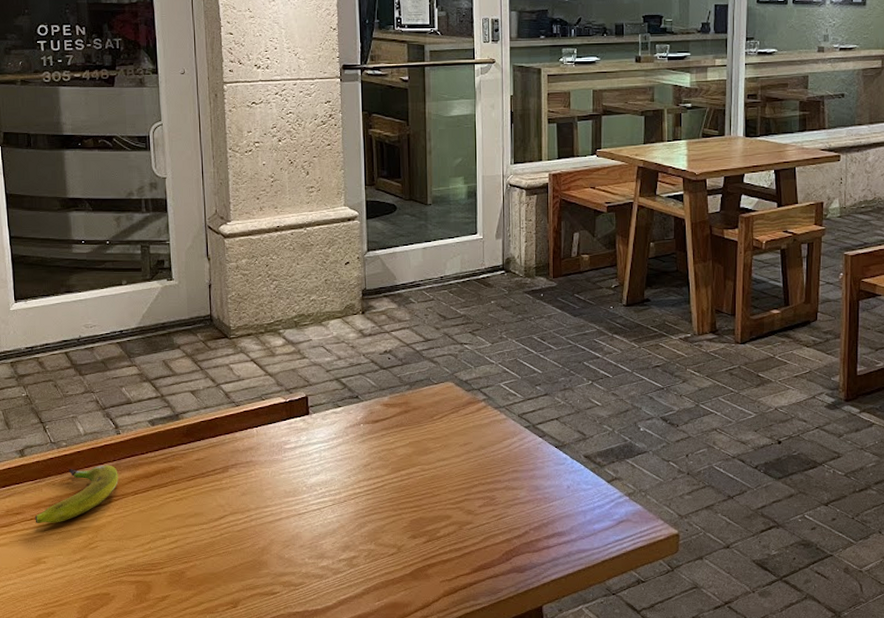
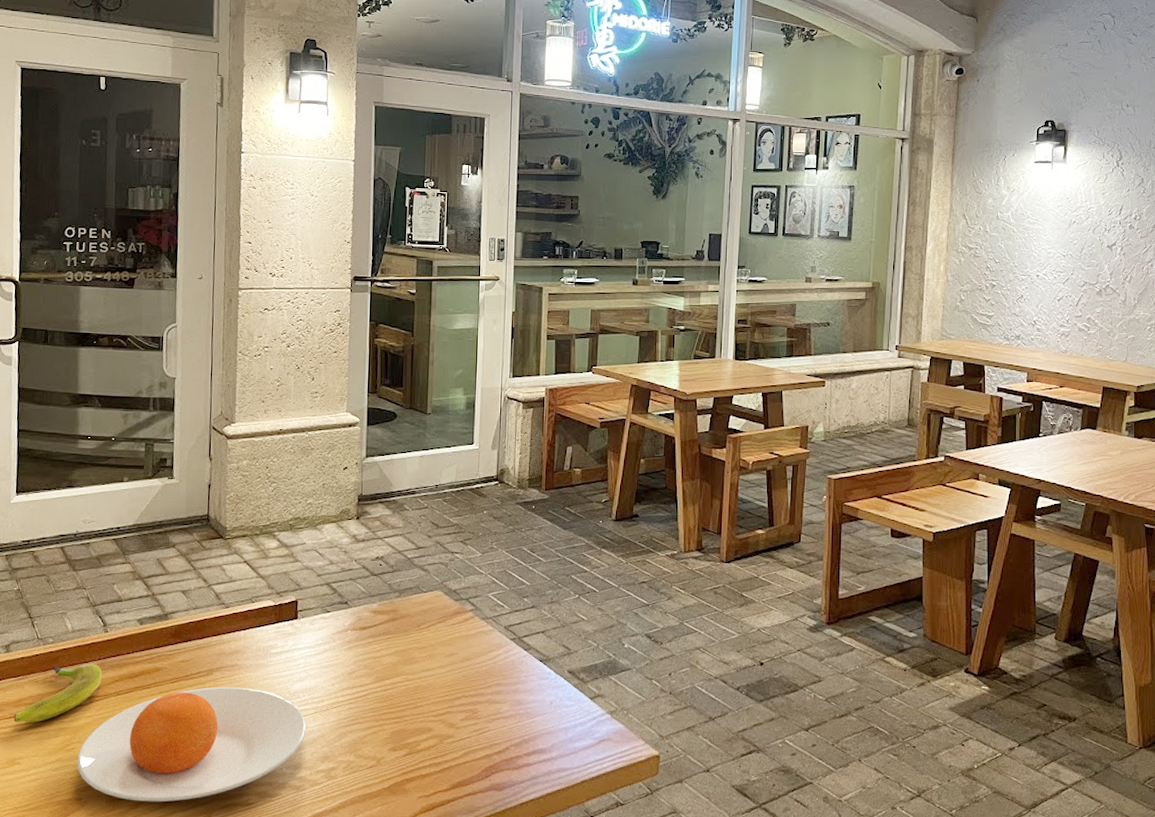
plate: none [101,483,326,594] -> present [77,686,307,802]

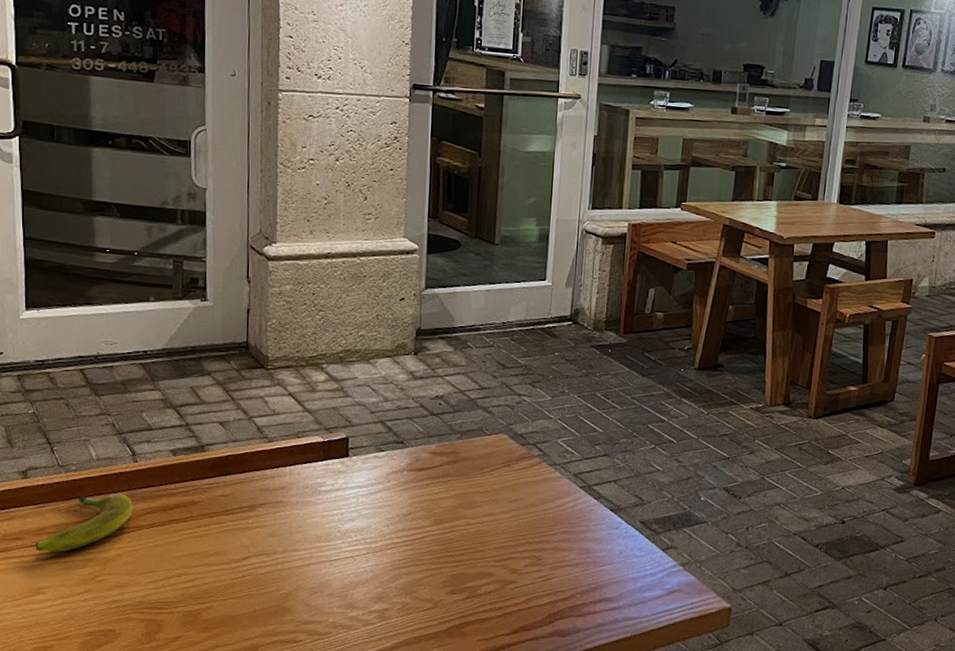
plate: present [77,686,307,802] -> none [108,523,359,637]

